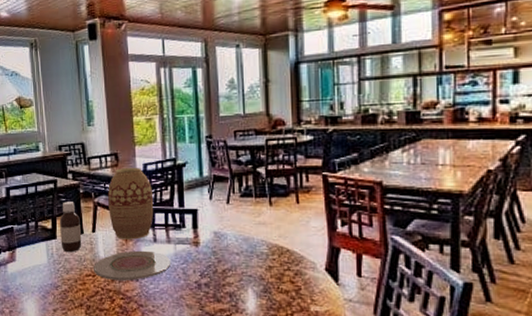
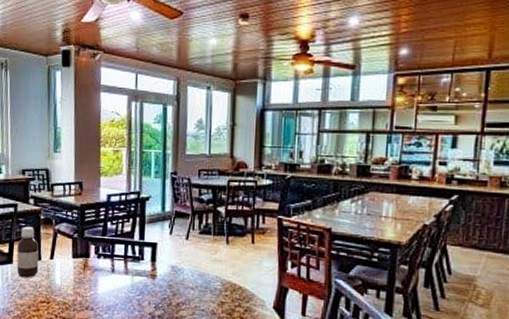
plate: present [94,250,170,281] -> none [49,280,127,309]
vase: present [108,168,154,240] -> none [68,197,115,269]

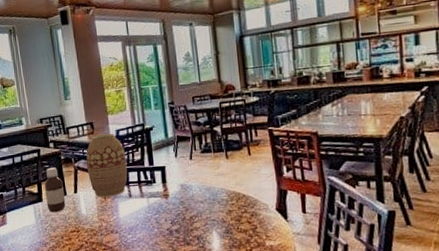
vase: none [68,197,115,269] -> present [86,134,128,198]

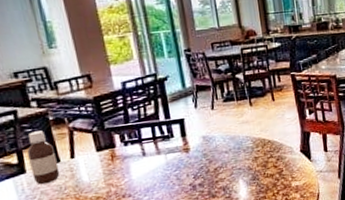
vase: present [86,134,128,198] -> none [83,86,140,160]

